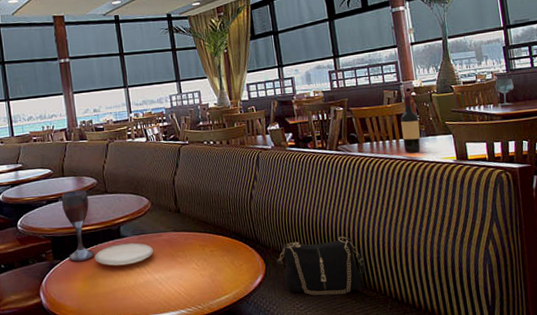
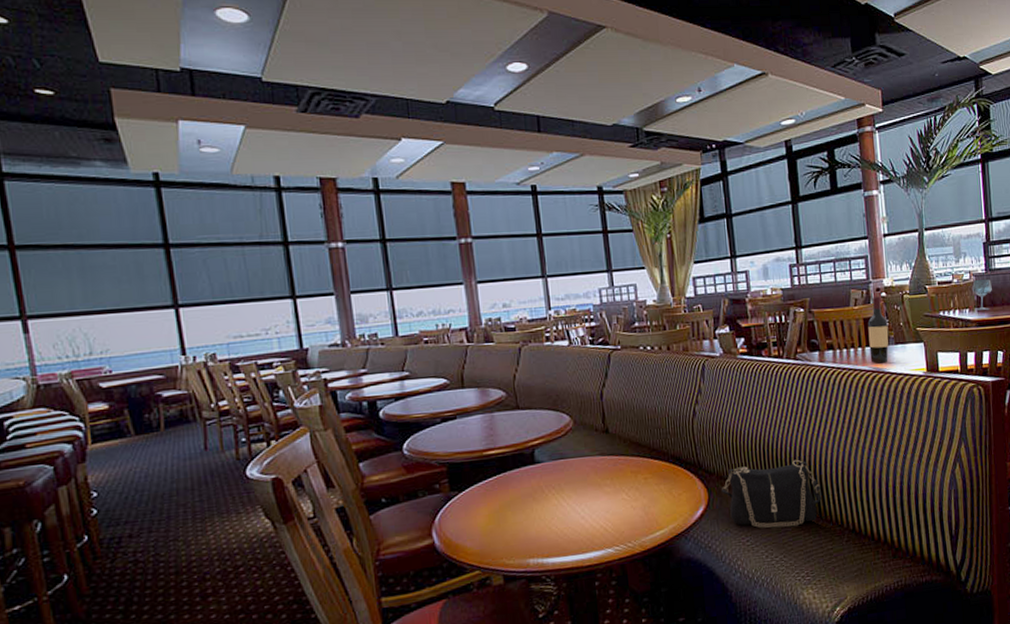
cup: present [62,189,94,261] -> none [461,404,502,493]
plate: present [94,242,153,267] -> none [502,469,575,499]

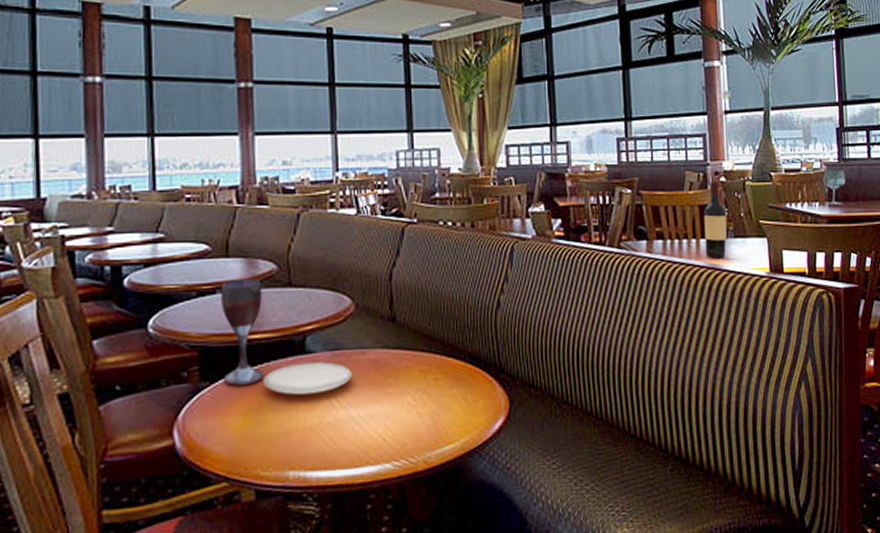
cup: none [461,404,502,493] -> present [221,278,263,385]
plate: none [502,469,575,499] -> present [263,361,351,396]
handbag: present [721,459,822,528] -> none [524,367,643,449]

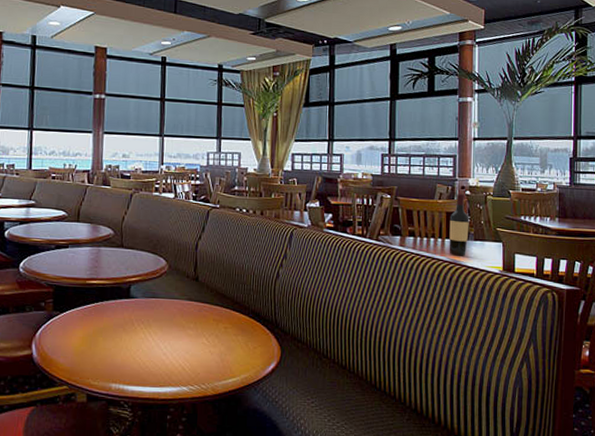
cup: present [221,278,263,385] -> none [70,238,101,317]
plate: present [263,361,351,396] -> none [97,304,162,329]
wine glass: present [822,169,846,206] -> none [554,191,575,222]

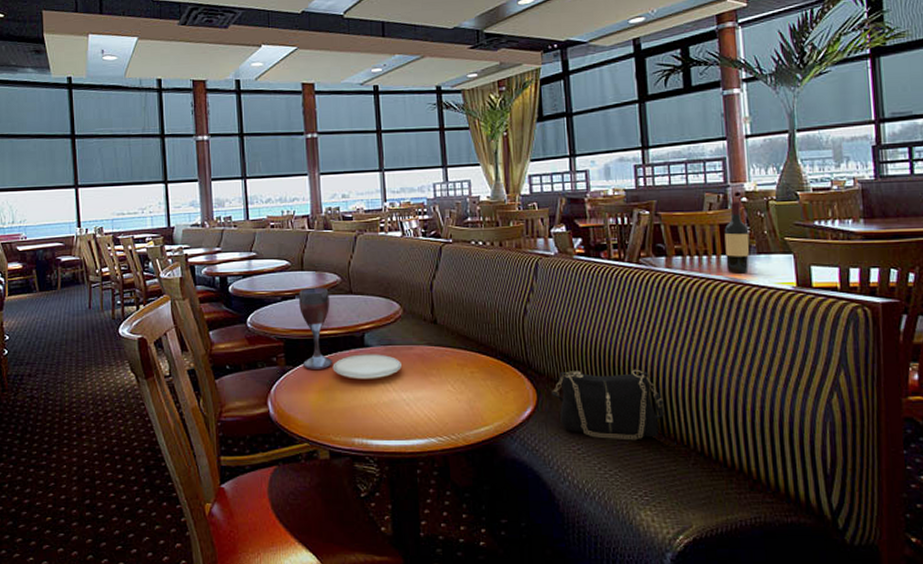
cup: none [70,238,101,317] -> present [299,287,332,369]
plate: none [97,304,162,329] -> present [332,354,401,380]
handbag: none [293,331,388,397] -> present [551,369,665,441]

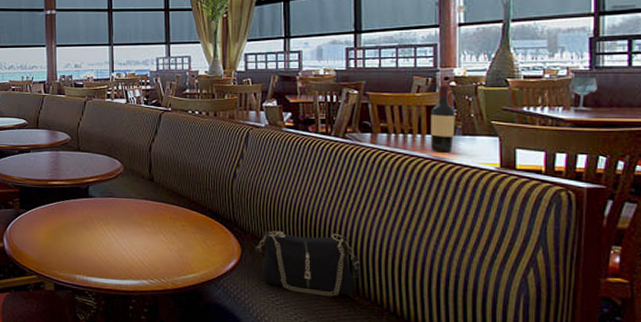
cup: present [299,287,332,369] -> none [34,143,60,214]
plate: present [332,354,401,380] -> none [60,203,120,226]
wine glass: none [856,186,884,223] -> present [568,76,597,111]

